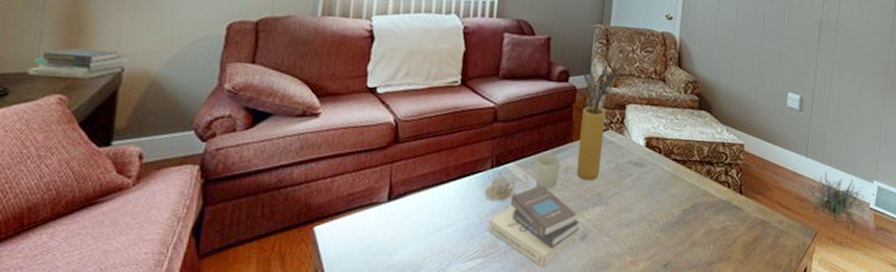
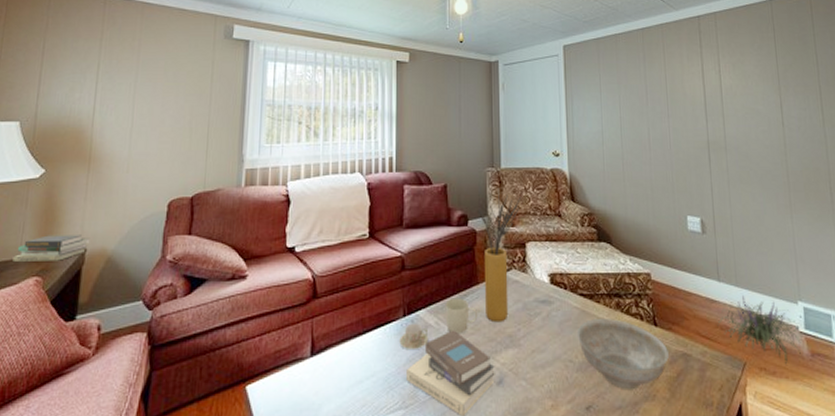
decorative bowl: none [665,184,749,250] -> present [578,319,669,389]

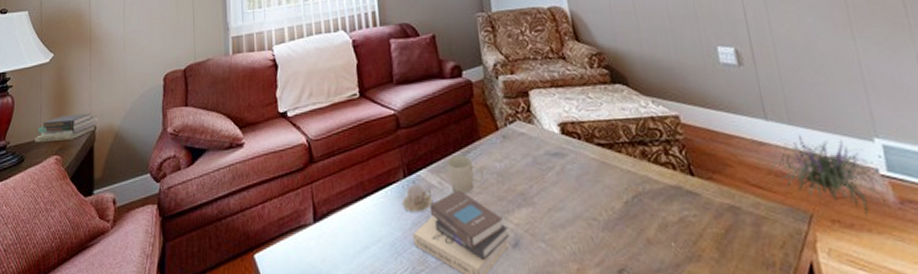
vase: present [479,187,521,323] -> none [472,33,518,180]
decorative bowl: present [578,319,669,389] -> none [599,170,713,249]

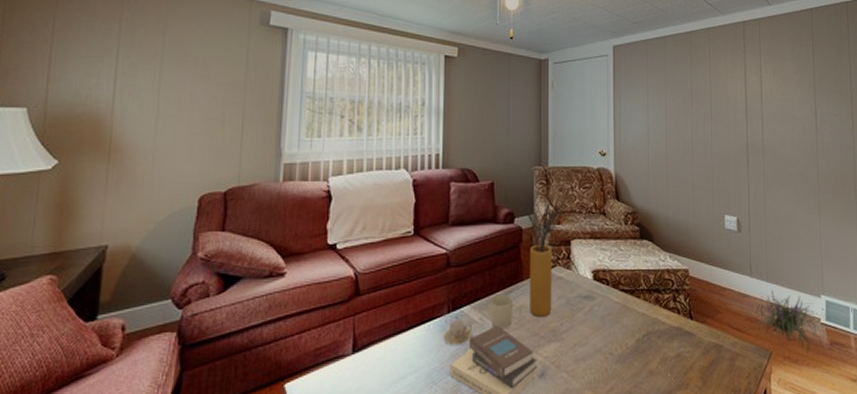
books: present [35,113,98,142] -> none [22,231,112,259]
vase: none [472,33,518,180] -> present [525,186,567,318]

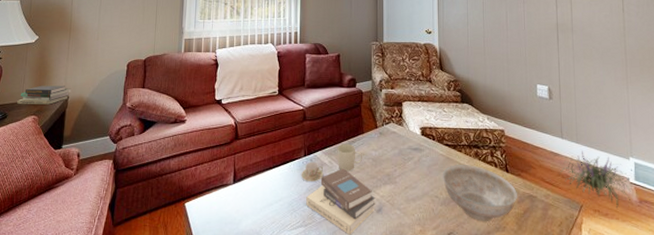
books: none [22,231,112,259] -> present [17,85,71,105]
vase: present [525,186,567,318] -> none [365,58,399,164]
decorative bowl: none [618,313,702,379] -> present [443,165,517,221]

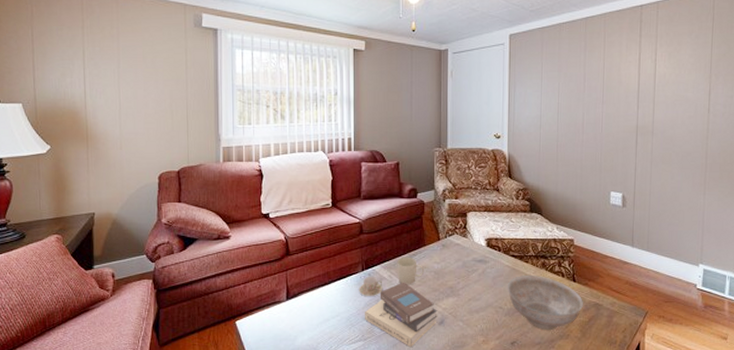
books: present [17,85,71,105] -> none [35,201,97,222]
plant: present [559,151,631,209] -> none [627,259,698,314]

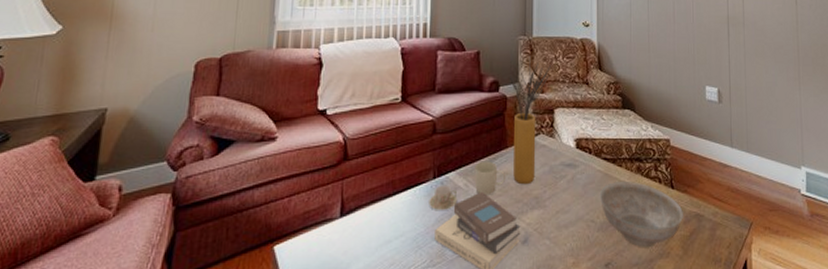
vase: none [427,165,464,277] -> present [510,55,551,185]

